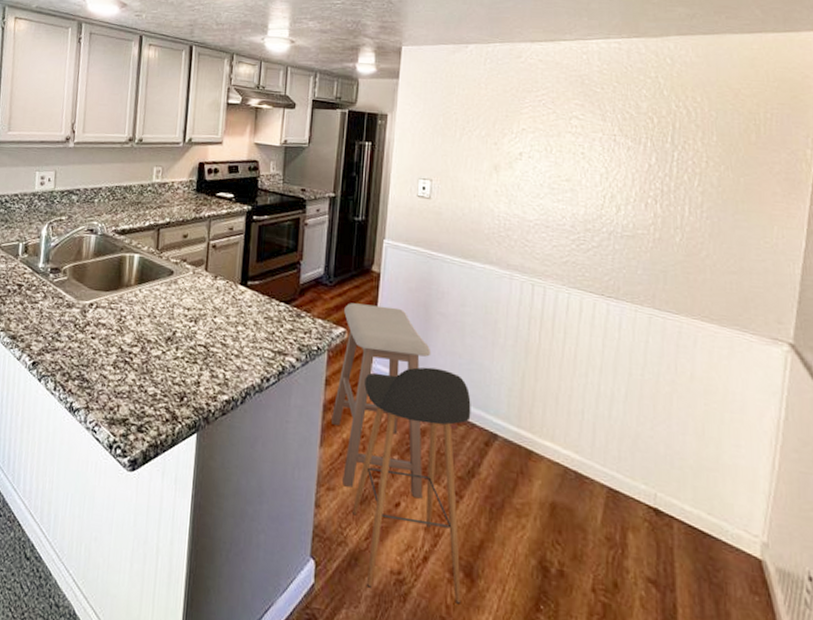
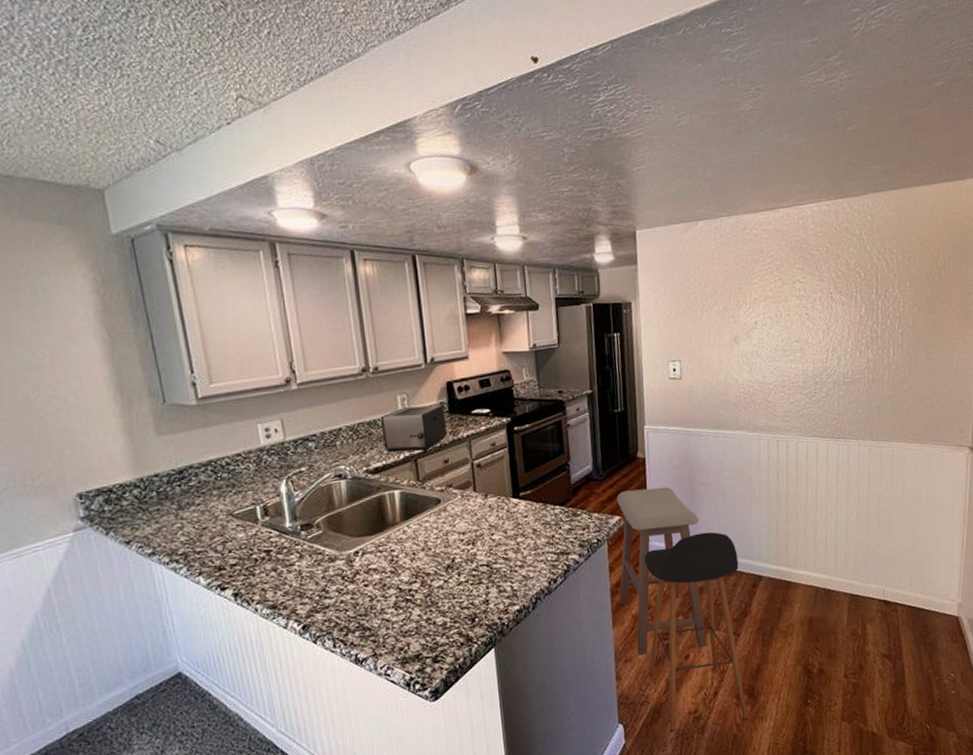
toaster: none [134,178,193,222] -> present [380,404,447,452]

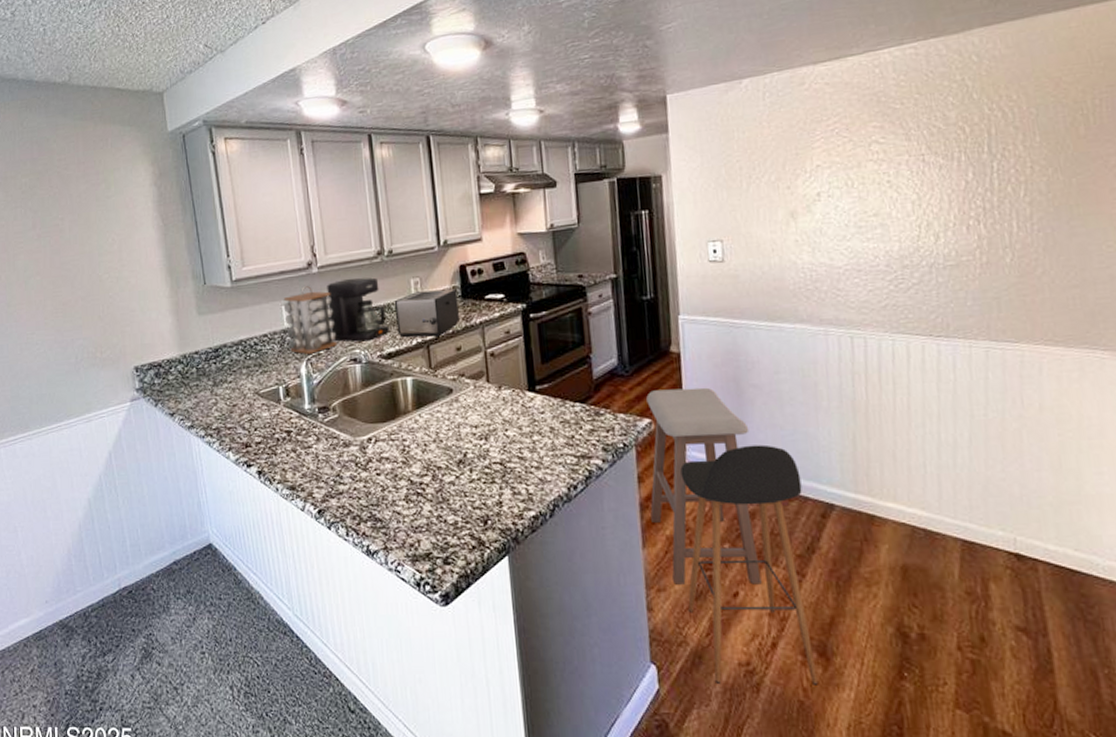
spice rack: none [258,402,320,473] -> present [283,285,337,354]
coffee maker: none [308,394,376,458] -> present [327,277,389,342]

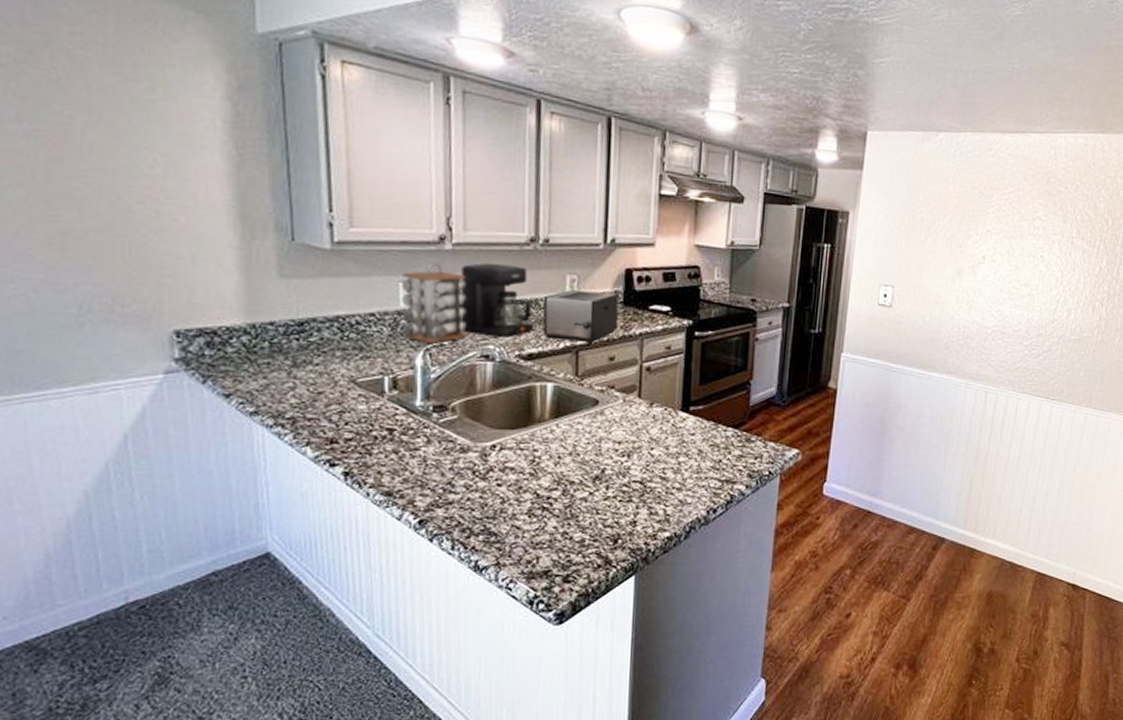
bar stool: present [646,387,762,585] -> none [783,422,886,607]
bar stool: present [680,444,818,685] -> none [804,481,922,694]

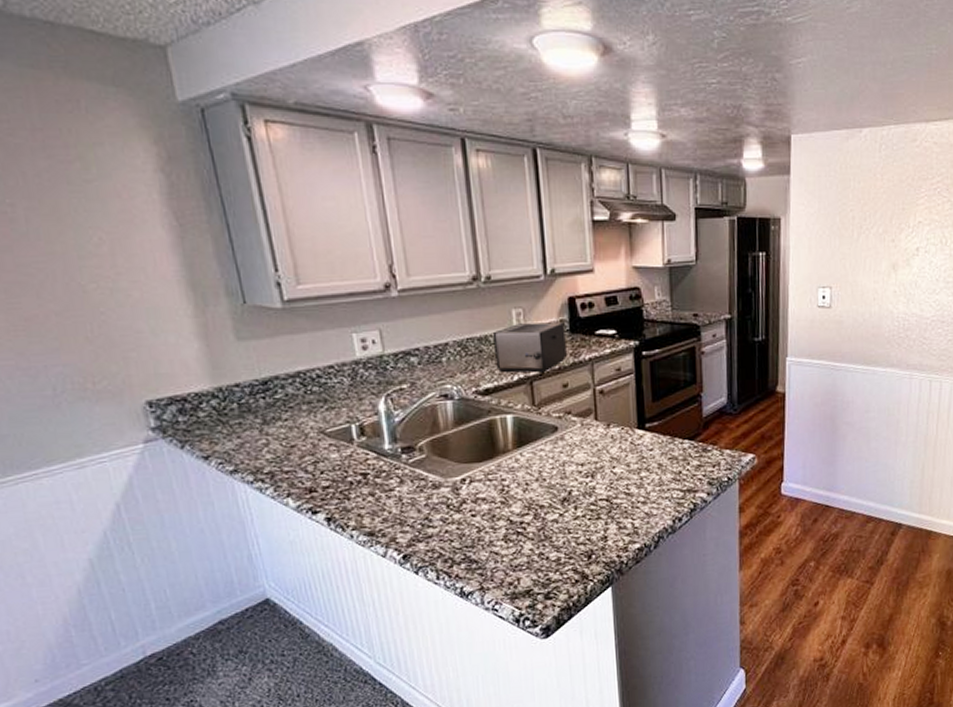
spice rack: present [401,262,467,343] -> none [353,310,424,389]
coffee maker: present [461,263,533,337] -> none [410,305,487,376]

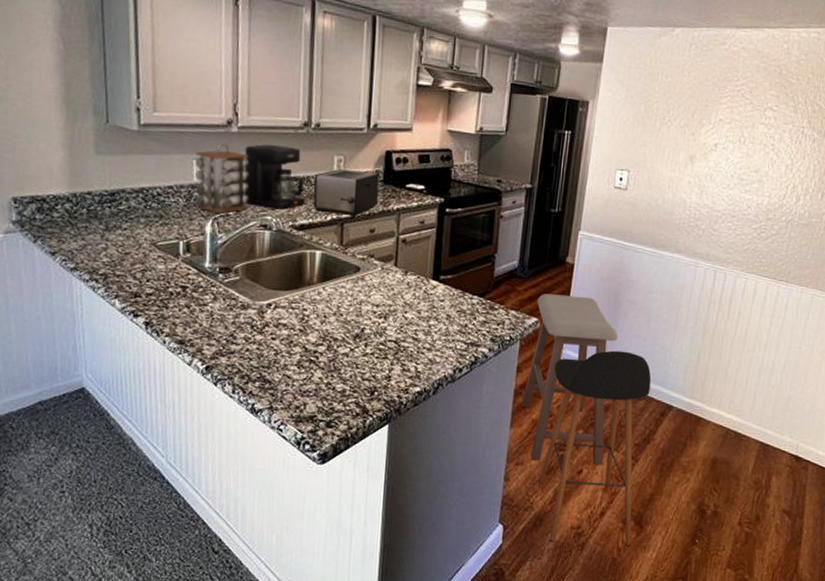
spice rack: none [353,310,424,389] -> present [195,143,249,214]
coffee maker: none [410,305,487,376] -> present [244,144,305,210]
bar stool: none [748,424,840,600] -> present [522,293,619,465]
bar stool: none [776,475,878,678] -> present [539,350,652,547]

